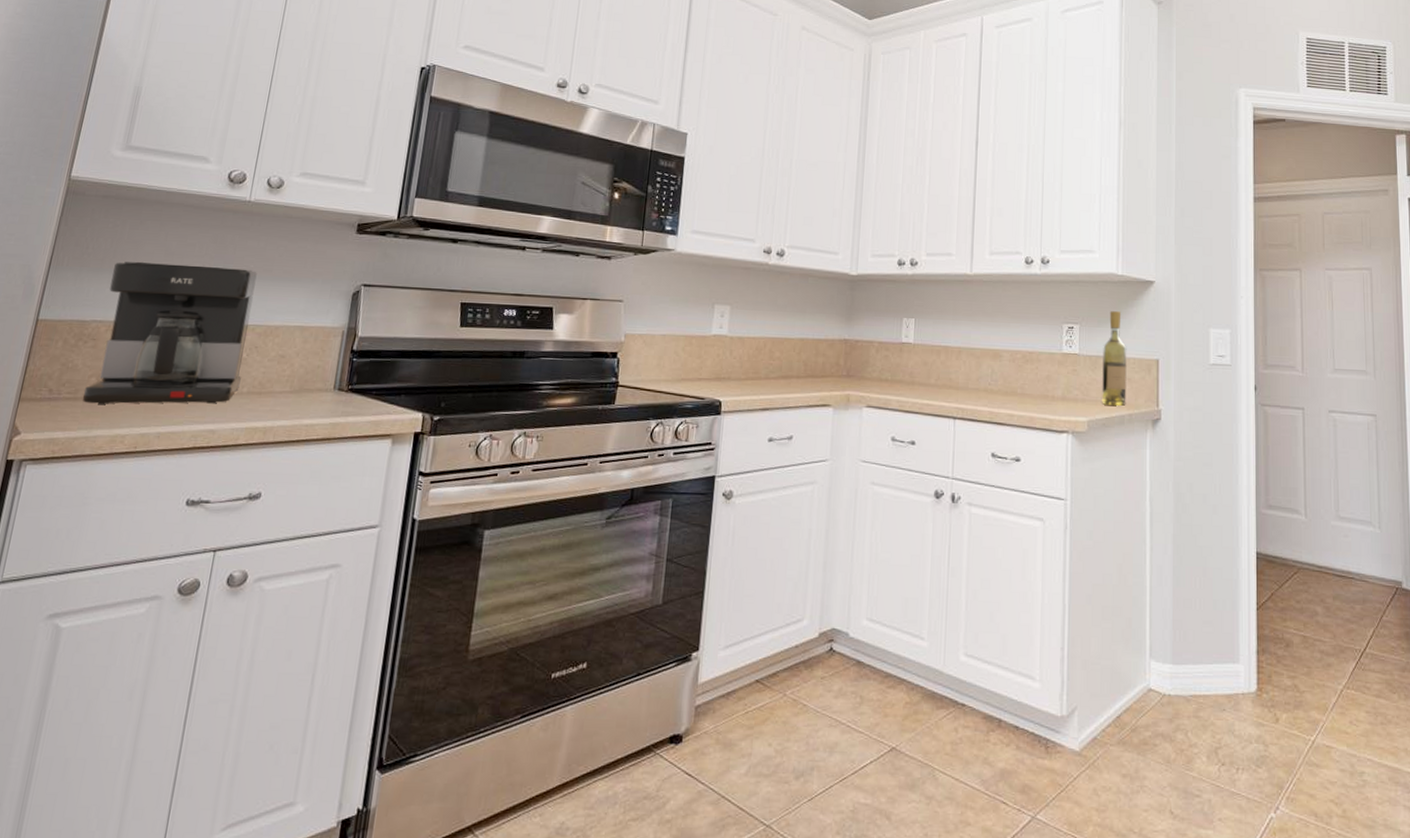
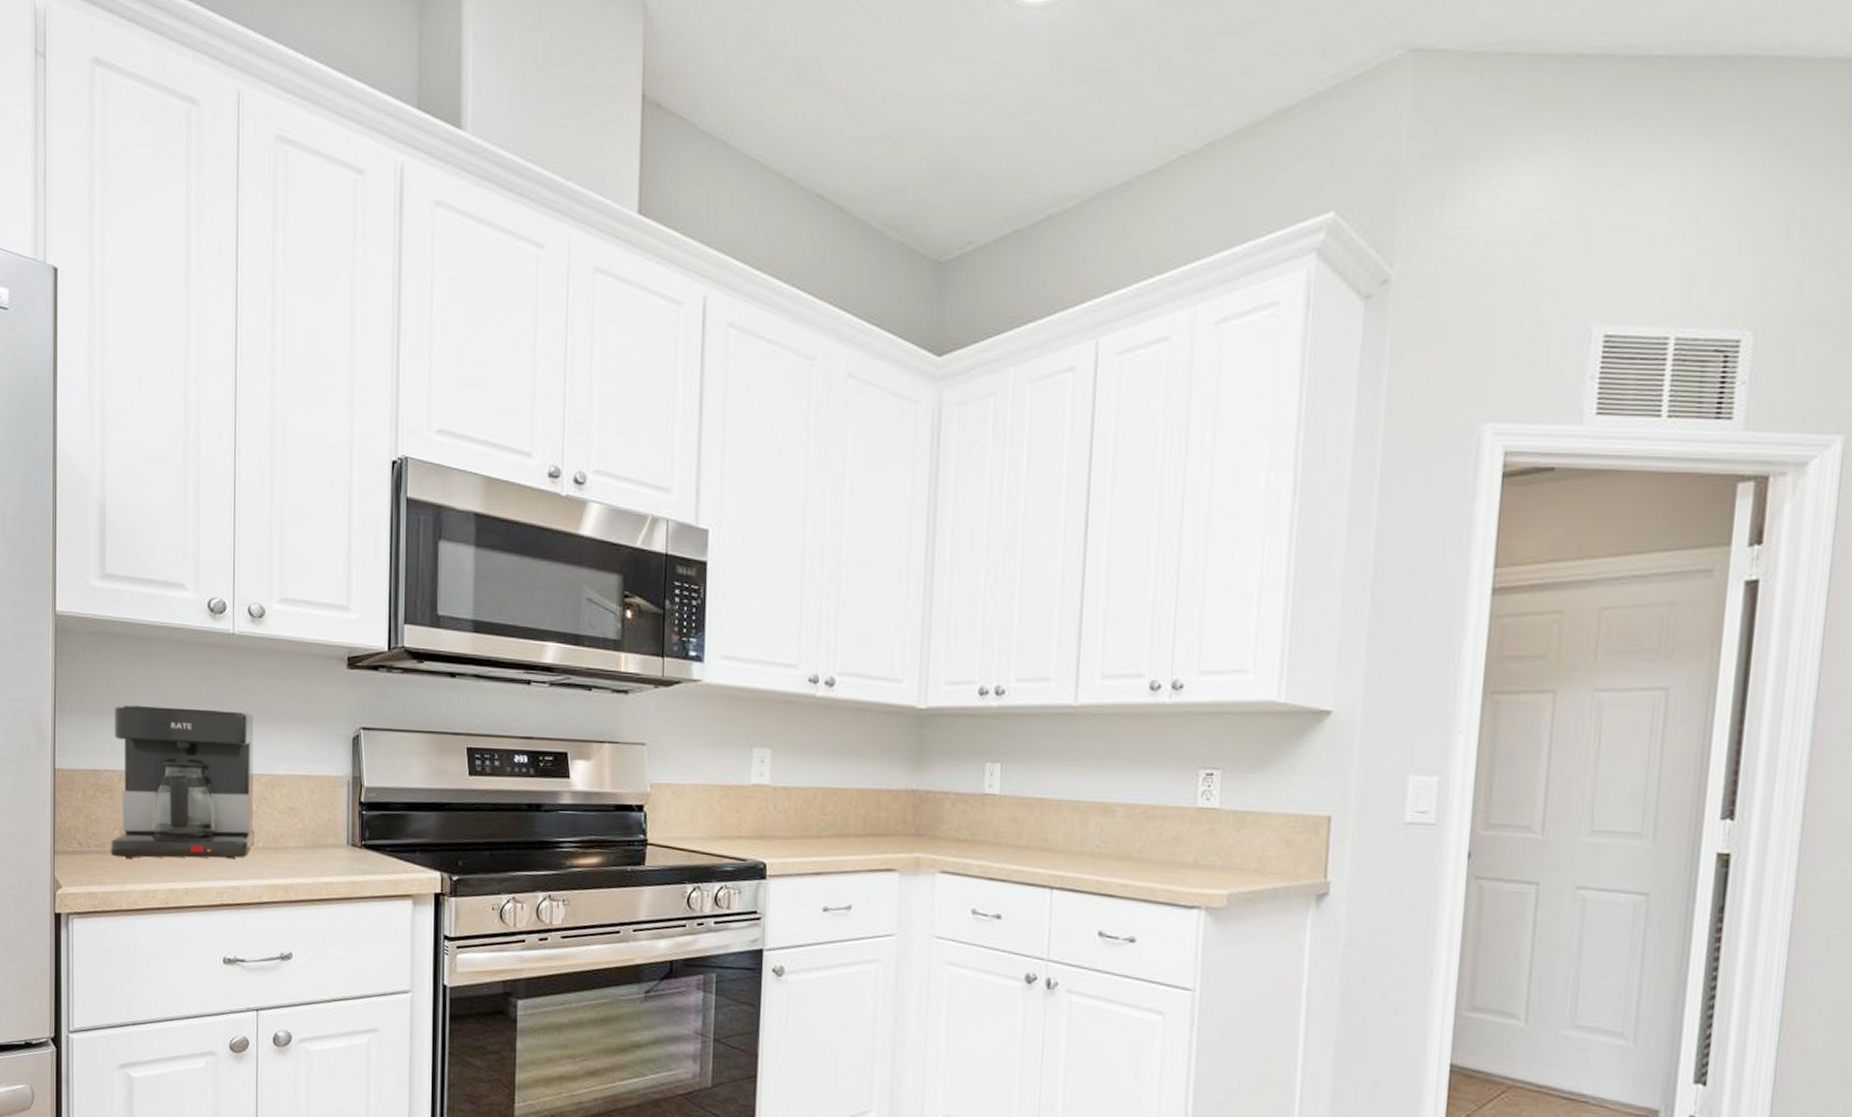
bottle: present [1102,311,1127,407] -> none [1248,752,1287,877]

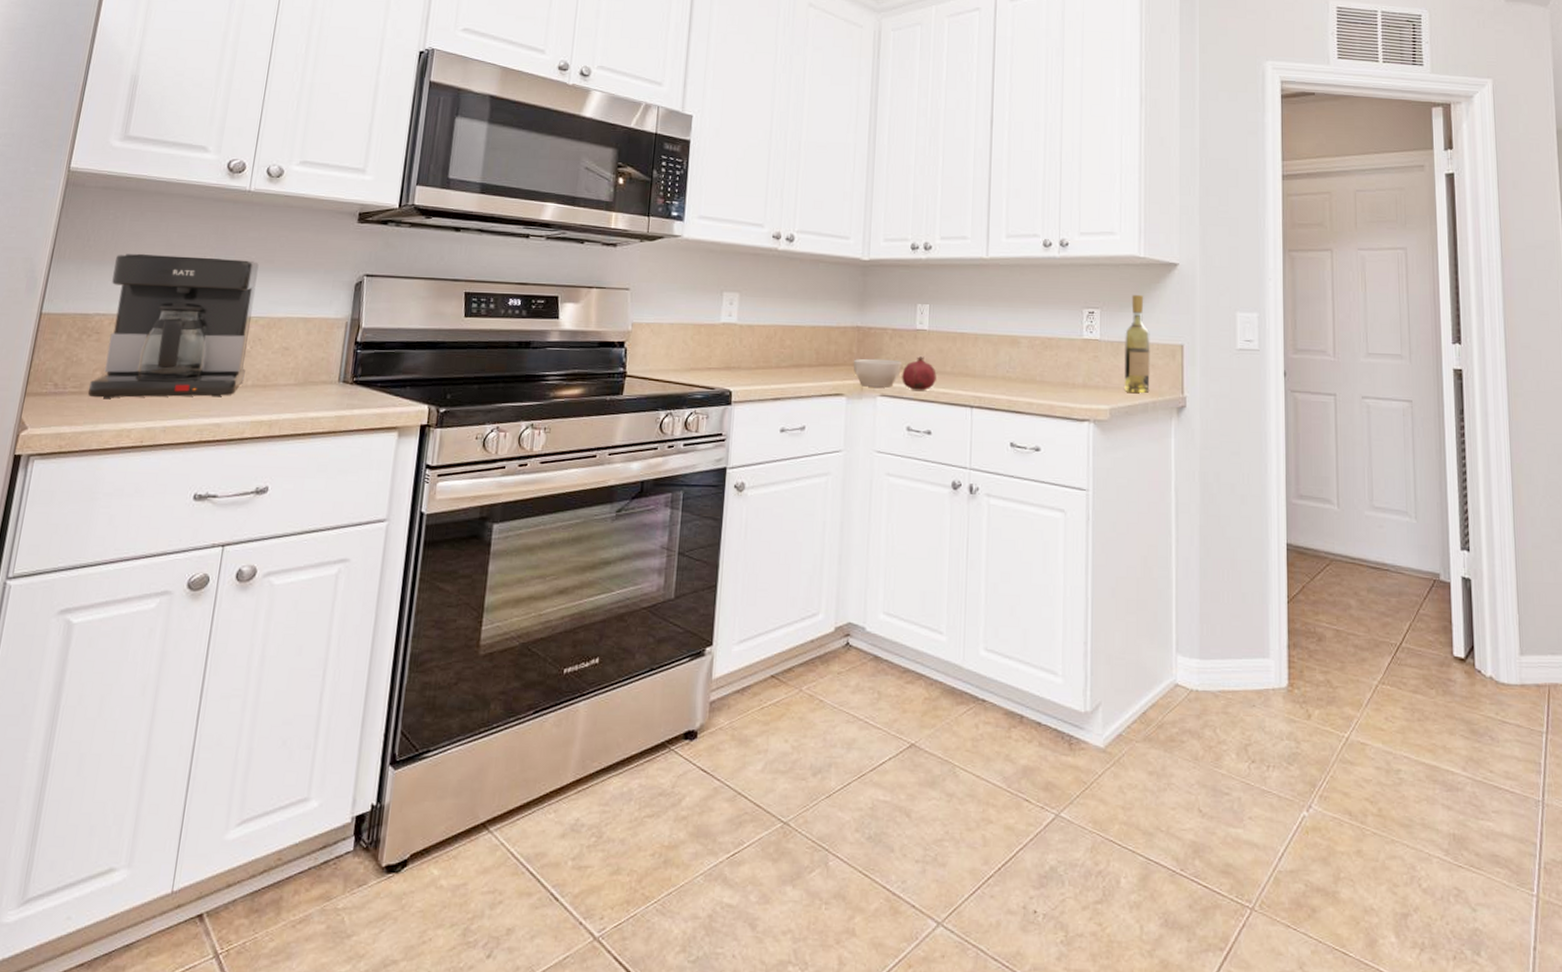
bowl: none [907,828,967,863] -> present [853,358,903,388]
fruit: none [966,826,1009,869] -> present [902,356,936,392]
bottle: none [1248,752,1287,877] -> present [1124,295,1150,394]

